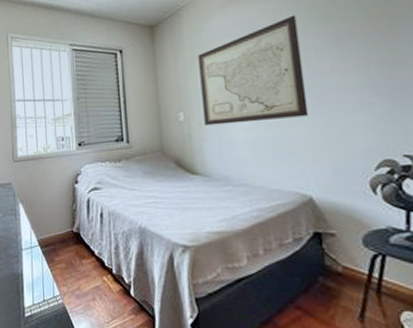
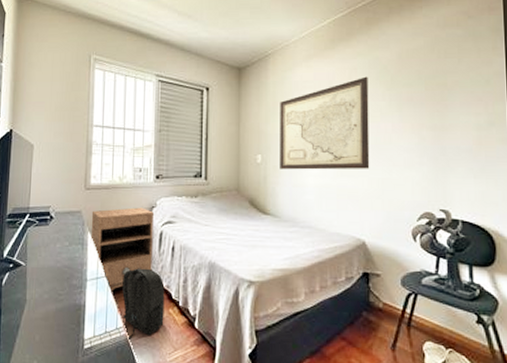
nightstand: none [21,176,83,262] -> present [90,207,154,293]
backpack: none [55,236,99,311] -> present [122,268,165,342]

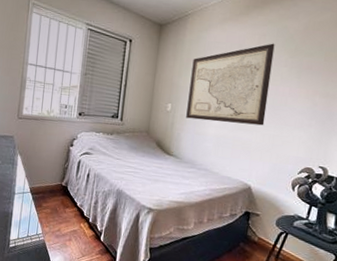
nightstand: present [90,207,154,293] -> none [19,137,74,206]
backpack: present [122,268,165,342] -> none [42,188,79,246]

